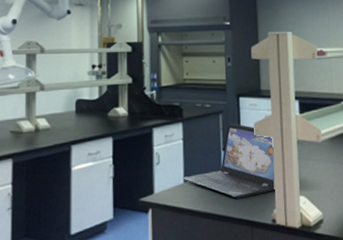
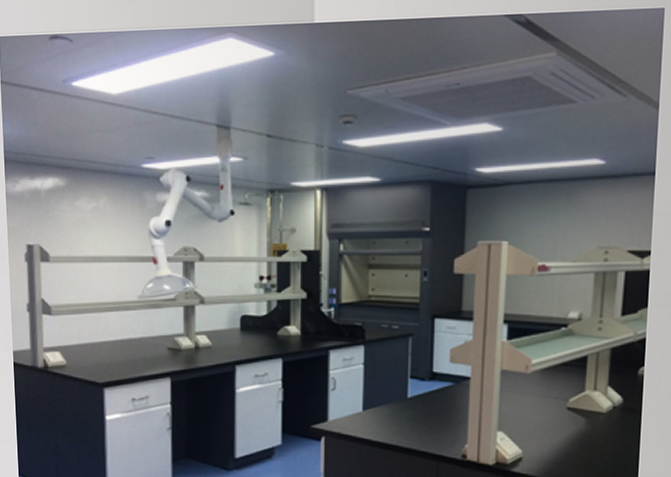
laptop: present [182,123,275,198] -> none [361,347,470,431]

